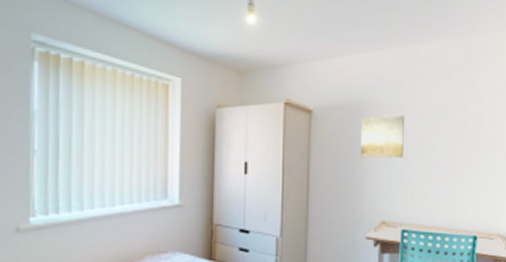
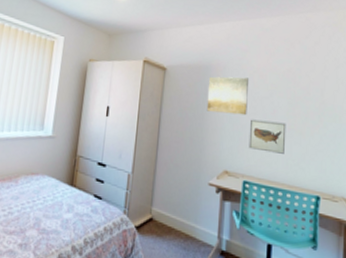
wall art: none [406,162,444,196] -> present [249,119,286,154]

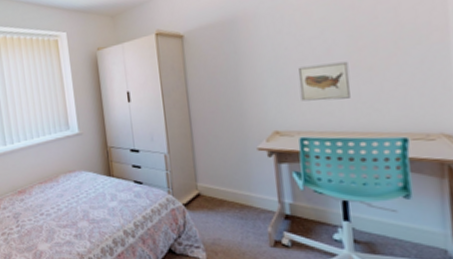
wall art: present [206,76,250,116] -> none [237,20,293,71]

